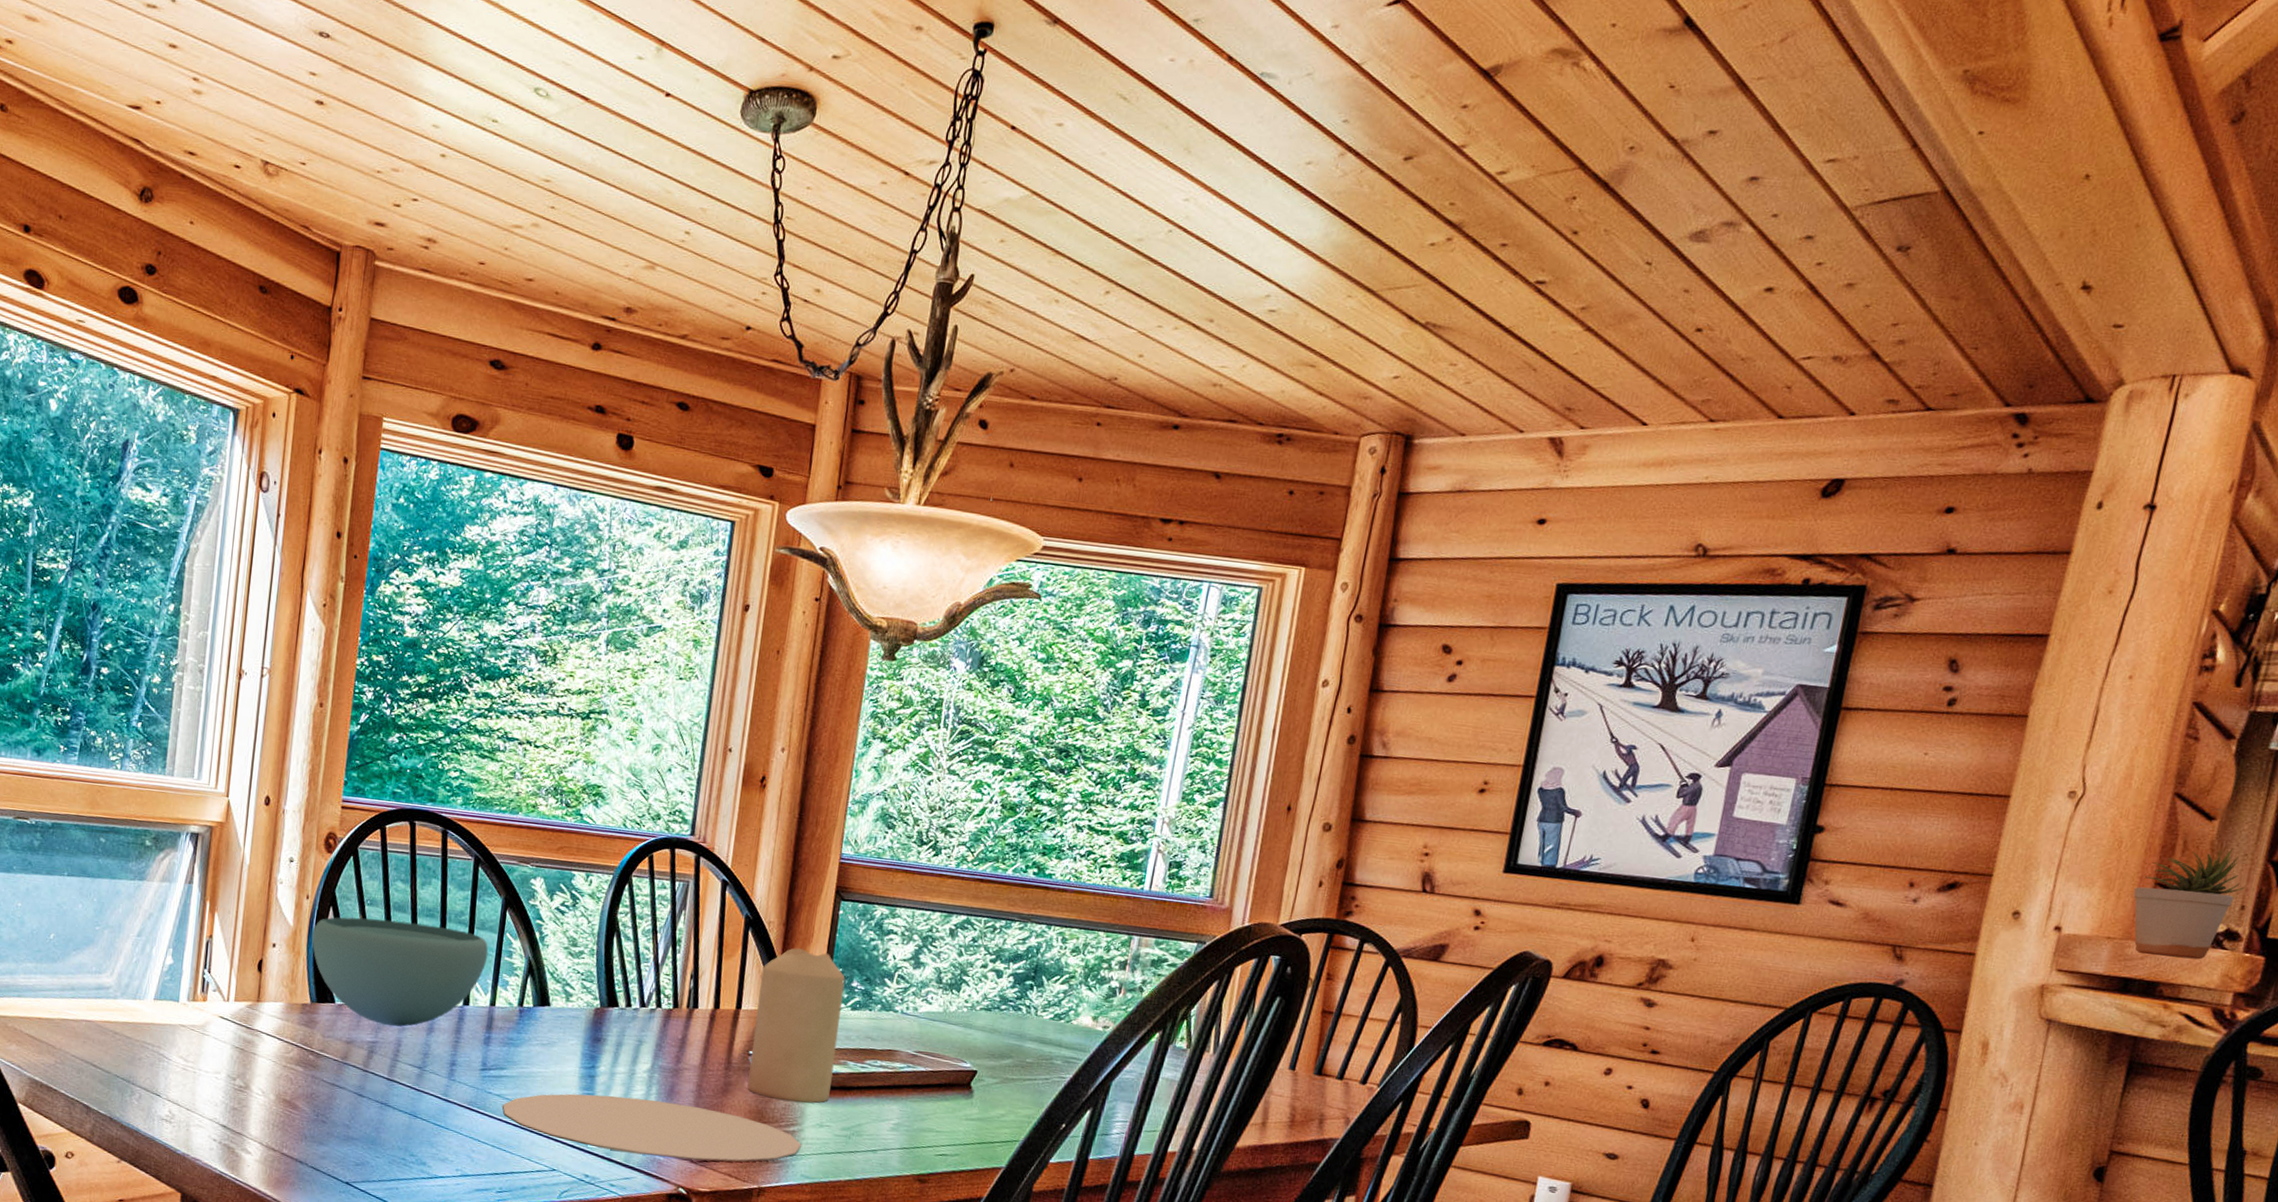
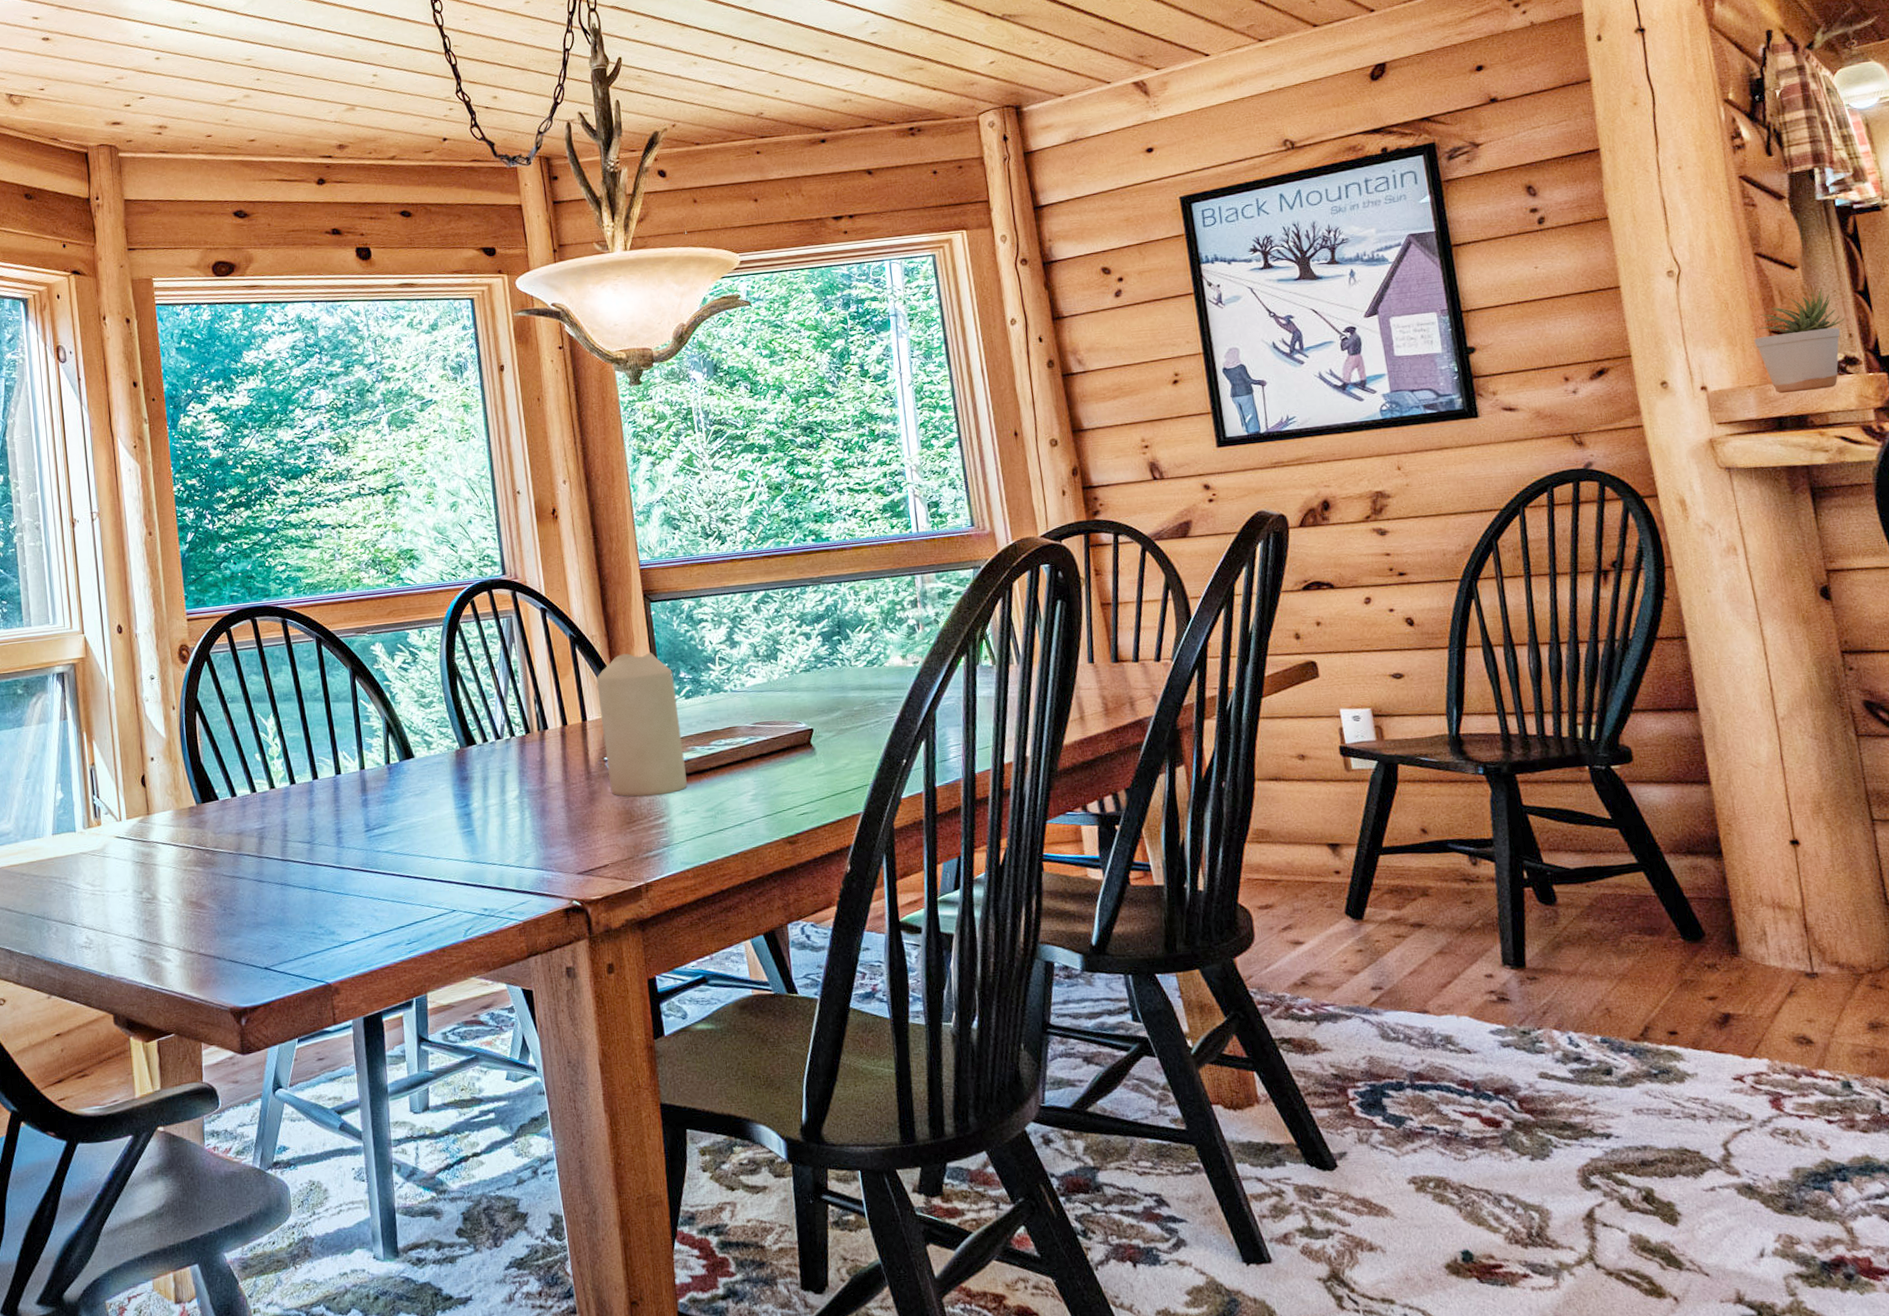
bowl: present [312,917,489,1027] -> none [184,706,348,810]
placemat: present [502,1093,801,1163] -> none [393,820,674,881]

